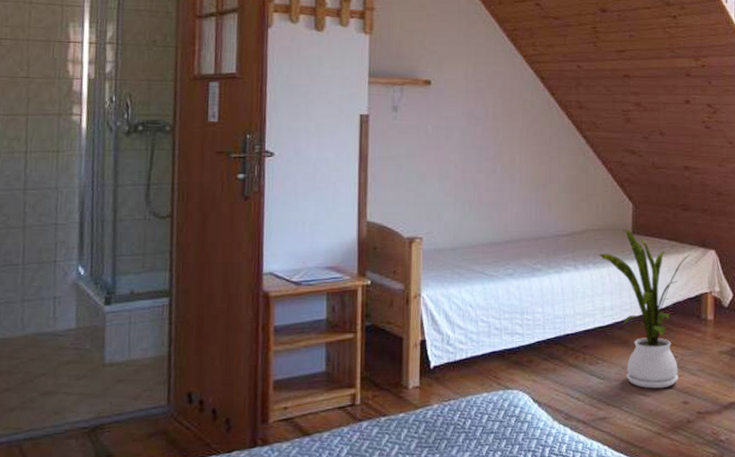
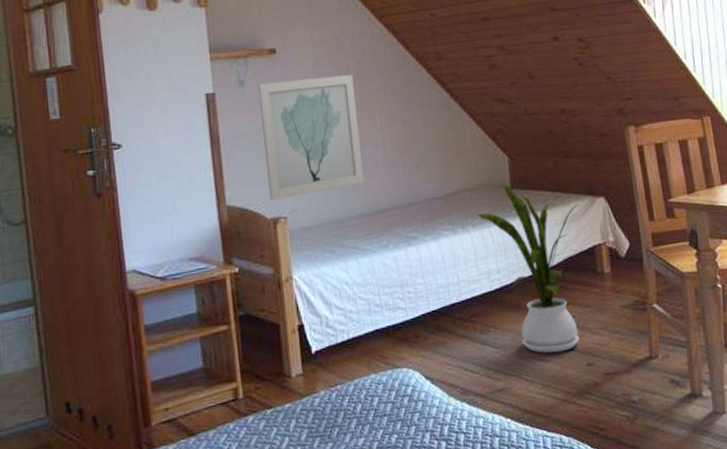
wall art: none [408,111,499,220] -> present [257,75,364,200]

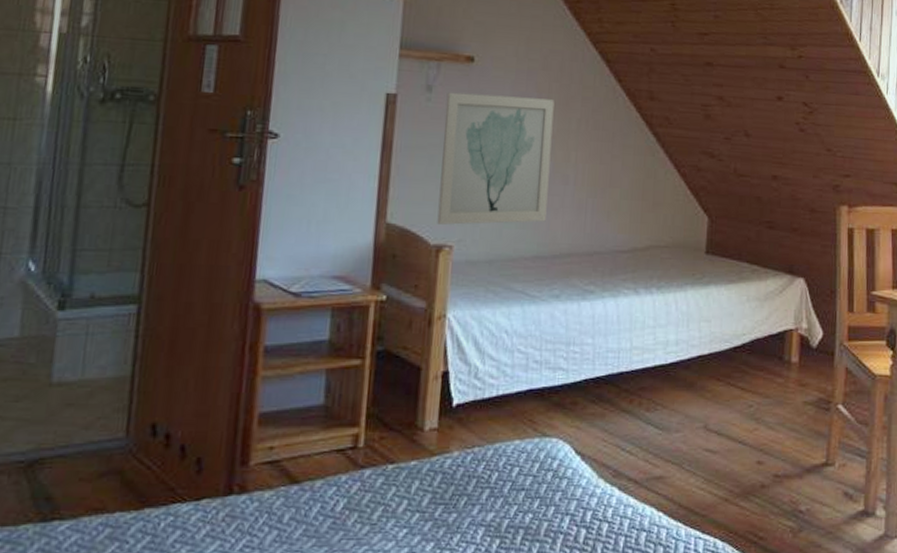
house plant: present [476,185,579,353] -> none [663,248,775,444]

